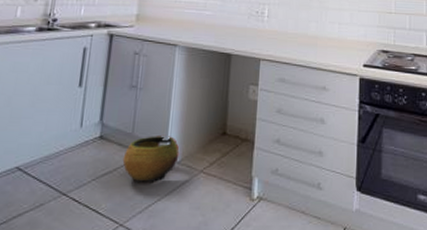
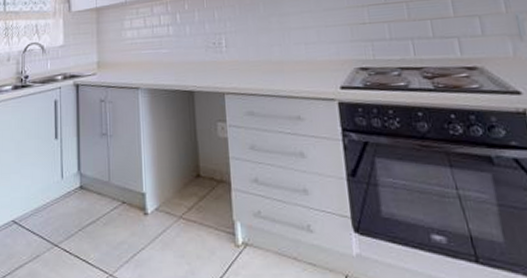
clay pot: present [122,134,180,184] -> none [103,181,157,232]

